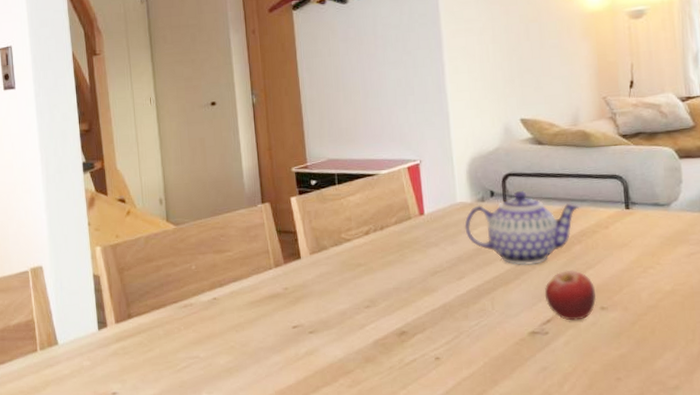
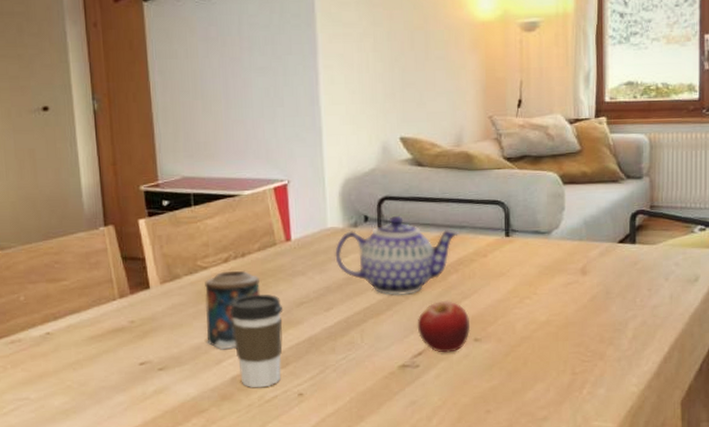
candle: none [348,242,398,315] -> present [205,270,260,350]
coffee cup: none [370,263,420,352] -> present [229,294,283,388]

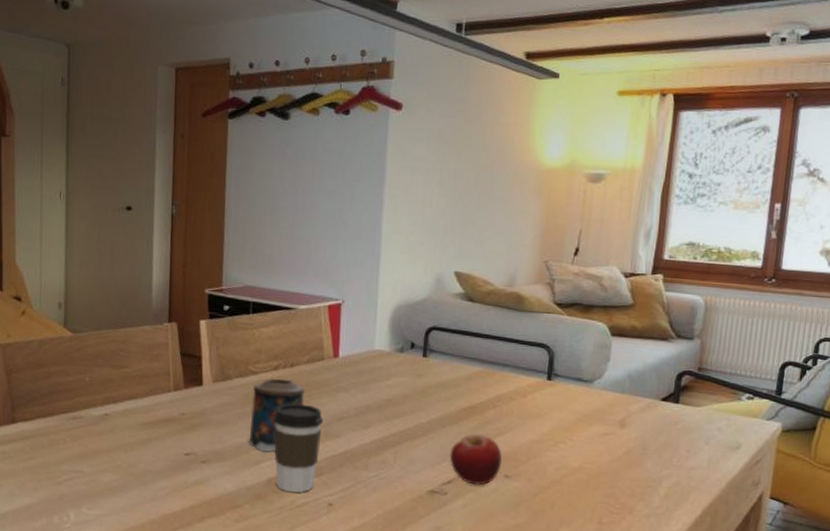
teapot: present [335,216,460,295] -> none [378,346,502,424]

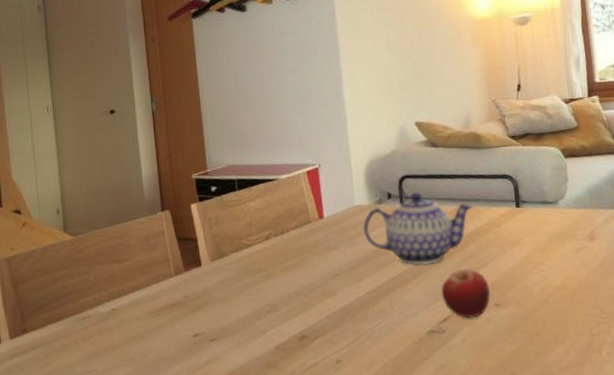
candle: present [249,378,306,452] -> none [249,246,298,321]
coffee cup: present [273,403,324,493] -> none [271,267,320,356]
teapot: none [378,346,502,424] -> present [363,192,474,265]

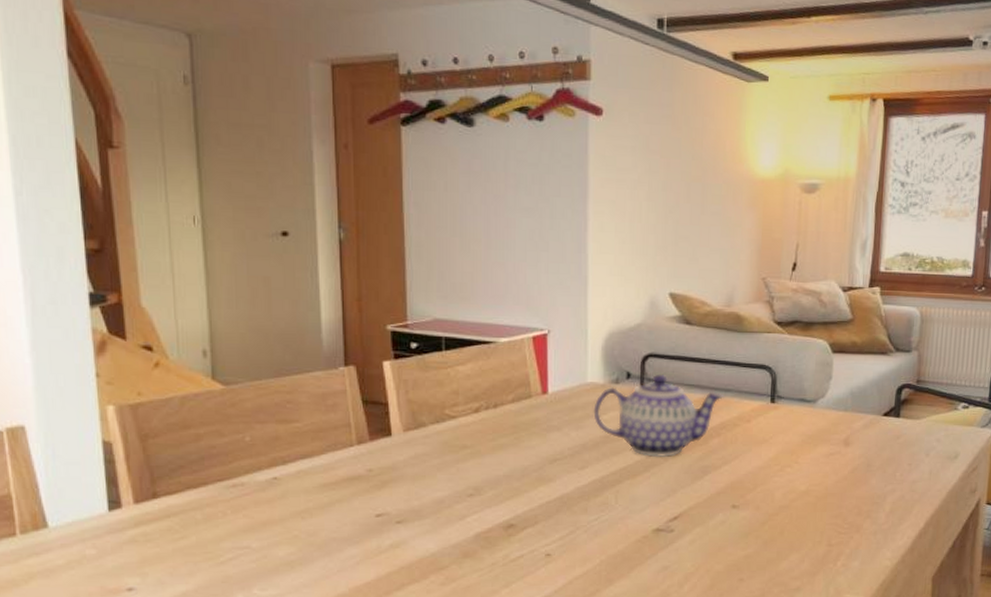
fruit: present [441,268,491,318] -> none [674,464,729,519]

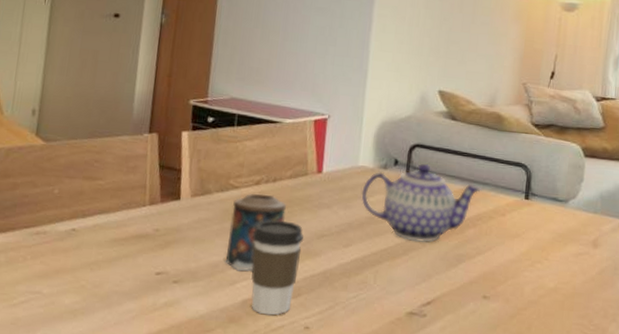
candle: none [451,421,513,505] -> present [225,193,287,271]
coffee cup: none [477,448,535,546] -> present [251,220,304,315]

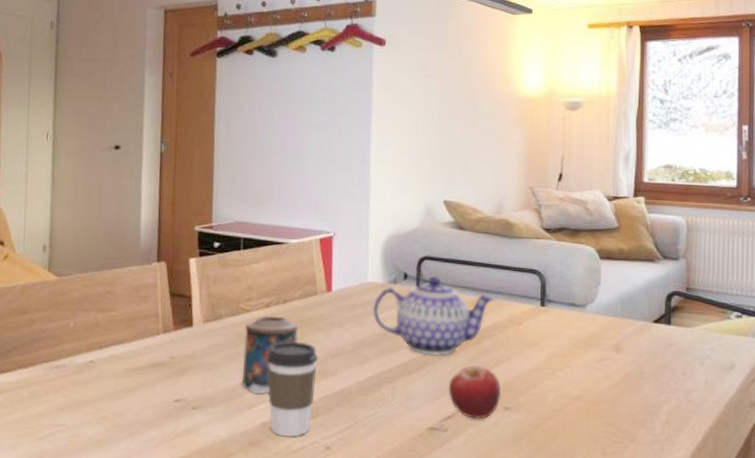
fruit: none [429,253,481,307] -> present [448,364,501,419]

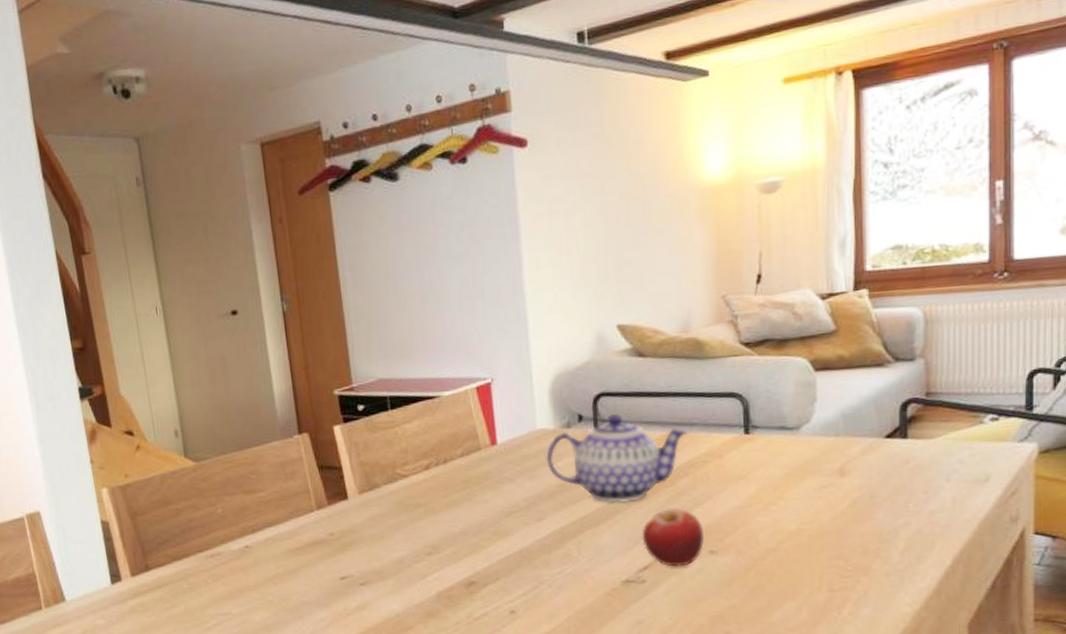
candle: present [241,315,299,395] -> none [405,477,465,564]
coffee cup: present [266,341,318,437] -> none [432,503,491,605]

